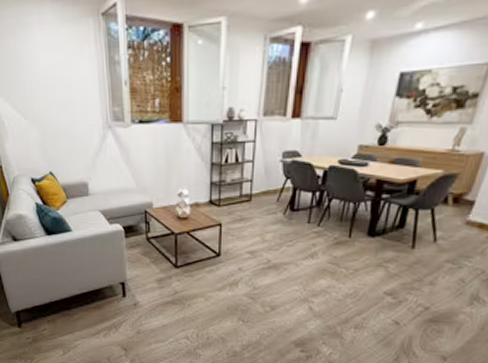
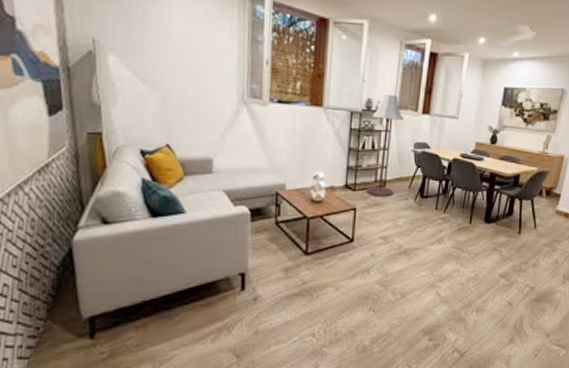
floor lamp: none [231,100,271,212] -> present [366,94,404,197]

